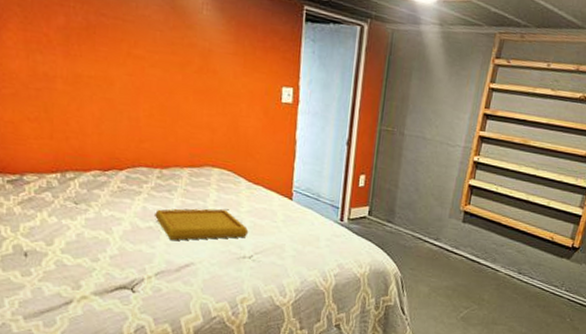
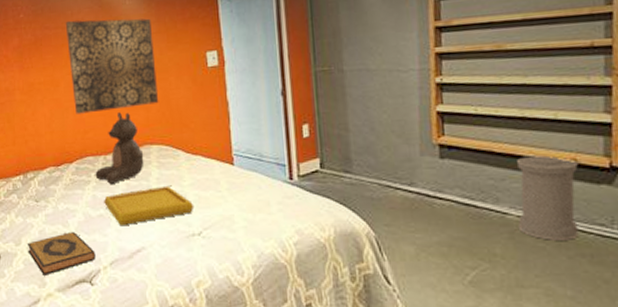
hardback book: none [60,238,140,279] -> present [27,231,96,276]
wall art: none [127,13,229,128] -> present [65,18,159,114]
teddy bear: none [147,128,204,199] -> present [95,112,144,184]
trash can: none [503,230,553,295] -> present [517,155,579,240]

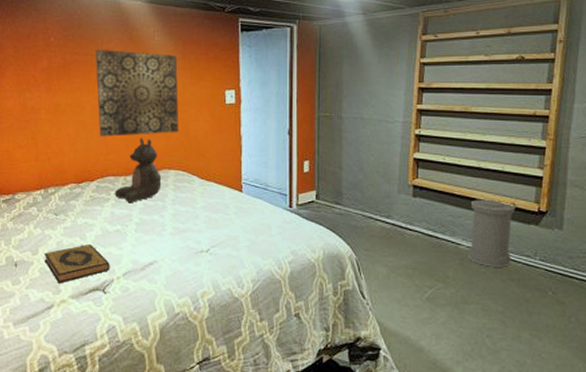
serving tray: present [103,185,194,225] -> none [120,207,205,240]

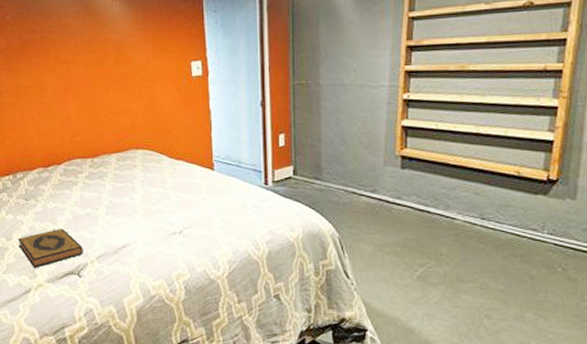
wall art: present [95,49,179,137] -> none [52,25,145,118]
teddy bear: present [114,138,162,202] -> none [82,117,130,185]
trash can: present [467,199,516,267] -> none [463,168,520,242]

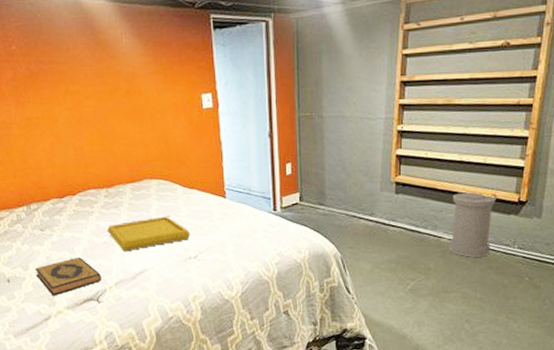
serving tray: none [90,188,176,223] -> present [106,216,191,251]
trash can: none [463,168,520,242] -> present [448,192,496,257]

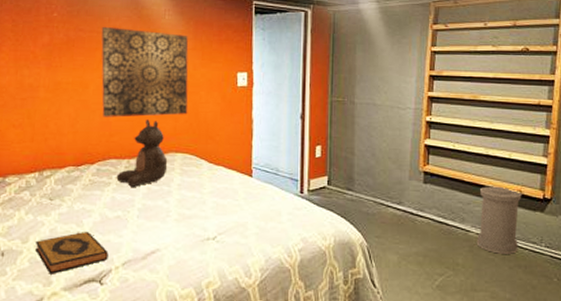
wall art: none [61,56,157,149] -> present [101,26,189,118]
teddy bear: none [98,149,145,214] -> present [116,119,168,187]
serving tray: present [106,216,191,251] -> none [121,192,212,227]

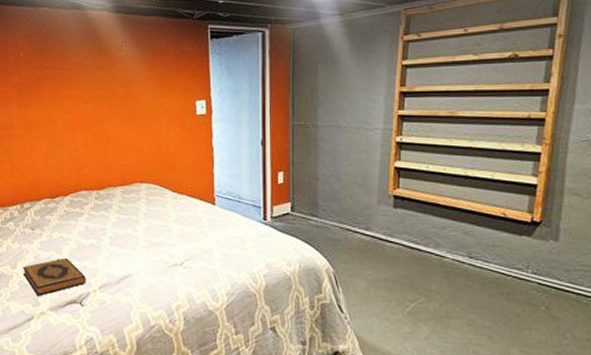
wall art: present [101,26,189,118] -> none [64,62,150,151]
teddy bear: present [116,119,168,187] -> none [88,152,134,216]
trash can: present [476,186,522,254] -> none [452,209,506,281]

